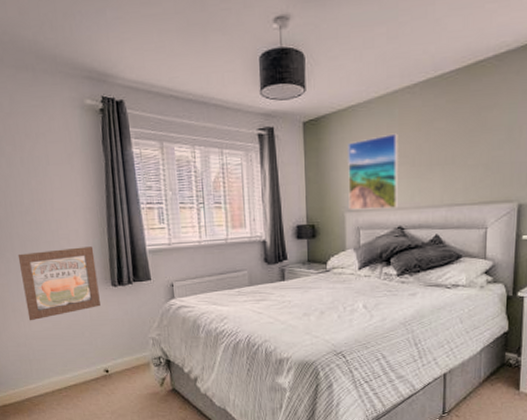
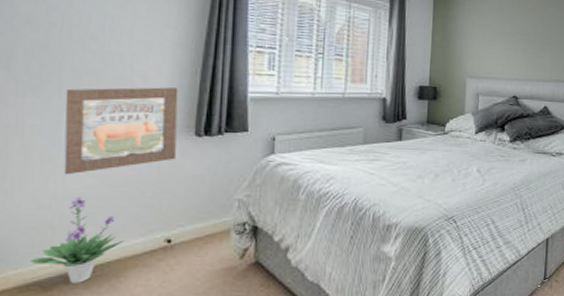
potted plant: none [21,336,76,401] -> present [30,196,123,283]
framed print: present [348,133,399,210] -> none [470,12,518,79]

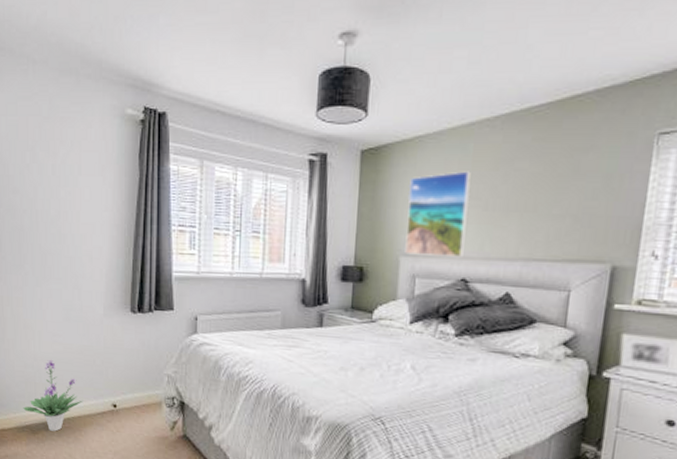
wall art: present [63,87,179,175] -> none [37,266,116,341]
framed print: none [470,12,518,79] -> present [405,171,471,257]

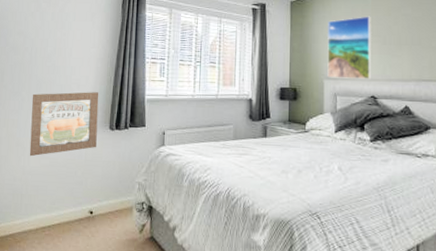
potted plant: present [23,359,82,432] -> none [8,172,63,239]
wall art: none [37,266,116,341] -> present [29,92,99,157]

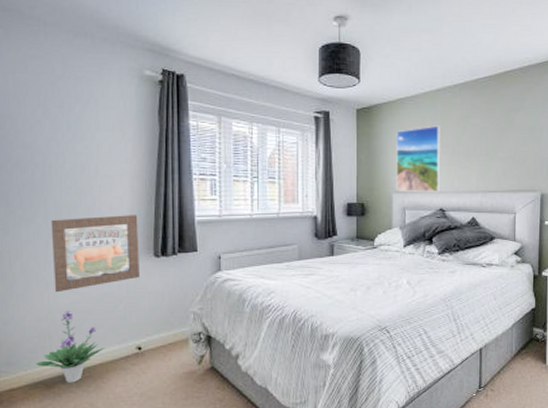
potted plant: none [8,172,63,239] -> present [36,310,104,383]

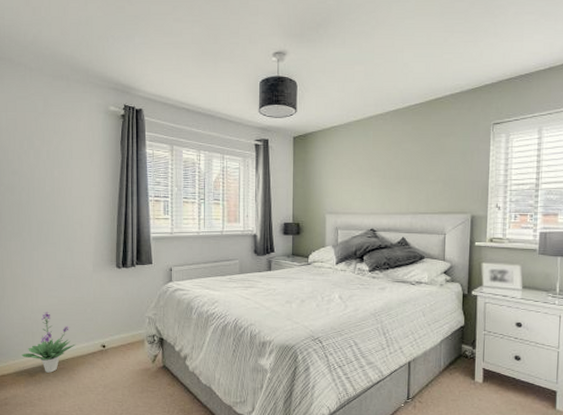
wall art: present [50,215,139,293] -> none [34,231,104,296]
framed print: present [396,125,441,192] -> none [329,151,373,213]

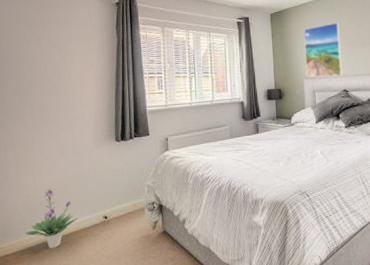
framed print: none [329,151,373,213] -> present [303,22,342,78]

